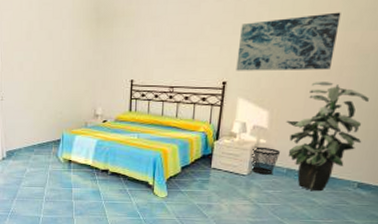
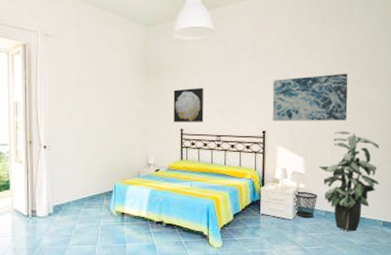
wall art: none [124,35,159,73] -> present [173,87,204,122]

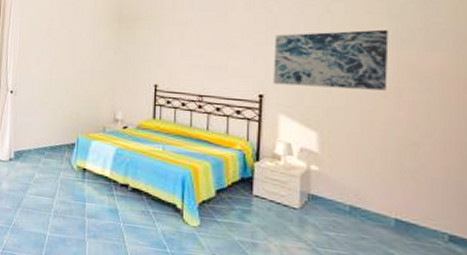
wall art: present [173,87,204,122] -> none [147,40,185,79]
wastebasket: present [293,191,317,218] -> none [301,174,338,212]
indoor plant: present [319,131,380,232] -> none [341,103,443,242]

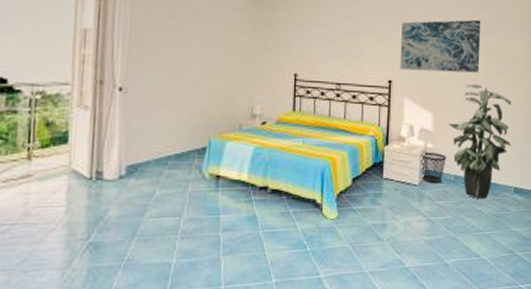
wastebasket: none [301,174,338,212] -> present [420,152,446,184]
indoor plant: none [341,103,443,242] -> present [448,84,511,200]

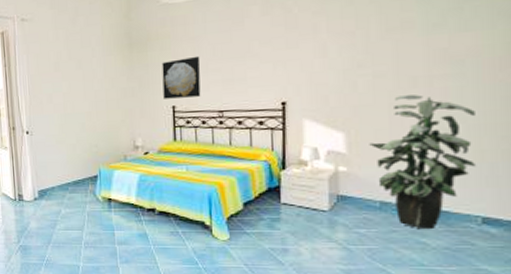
wall art: none [286,25,324,67] -> present [162,55,201,99]
wall art: present [400,19,481,73] -> none [295,15,418,89]
wastebasket: present [420,152,446,184] -> none [329,175,367,210]

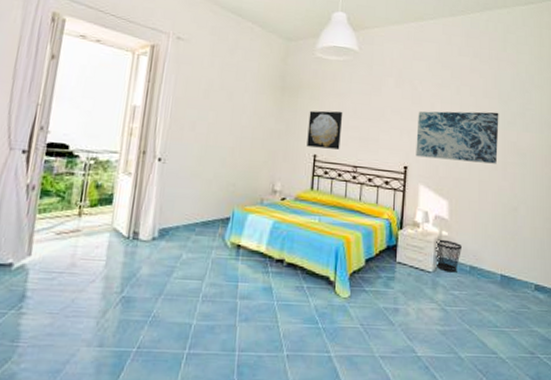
wall art: none [295,15,418,89] -> present [416,111,499,164]
wastebasket: none [329,175,367,210] -> present [435,239,462,273]
indoor plant: present [369,94,477,230] -> none [464,175,532,294]

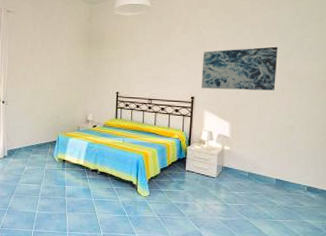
wall art: present [307,110,343,150] -> none [111,56,139,87]
wastebasket: present [435,239,462,273] -> none [218,152,241,178]

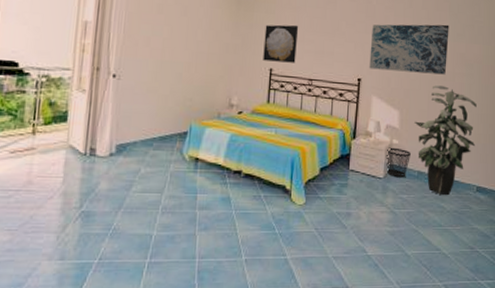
wall art: none [111,56,139,87] -> present [263,24,299,63]
wastebasket: none [218,152,241,178] -> present [385,147,411,178]
indoor plant: none [244,100,307,194] -> present [414,85,477,196]

